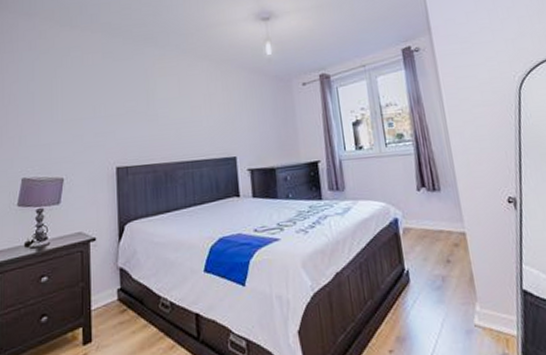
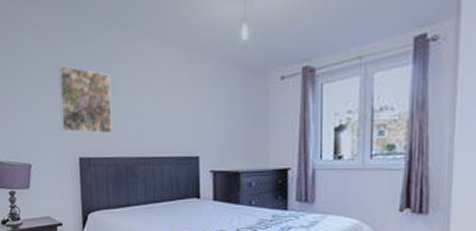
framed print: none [96,81,151,143] -> present [58,65,113,134]

